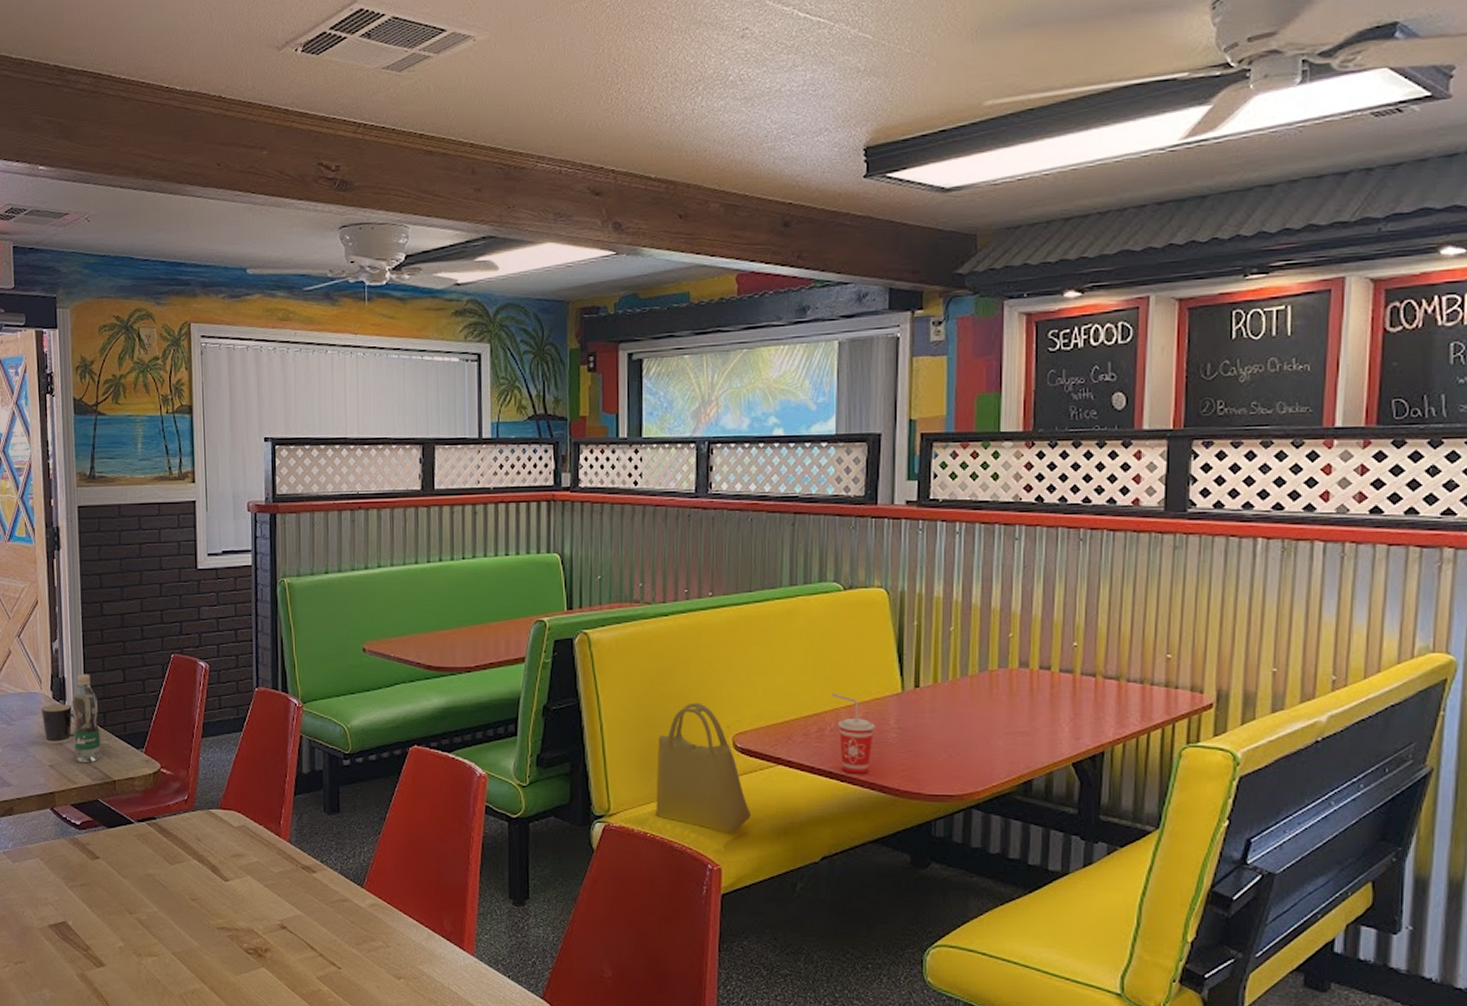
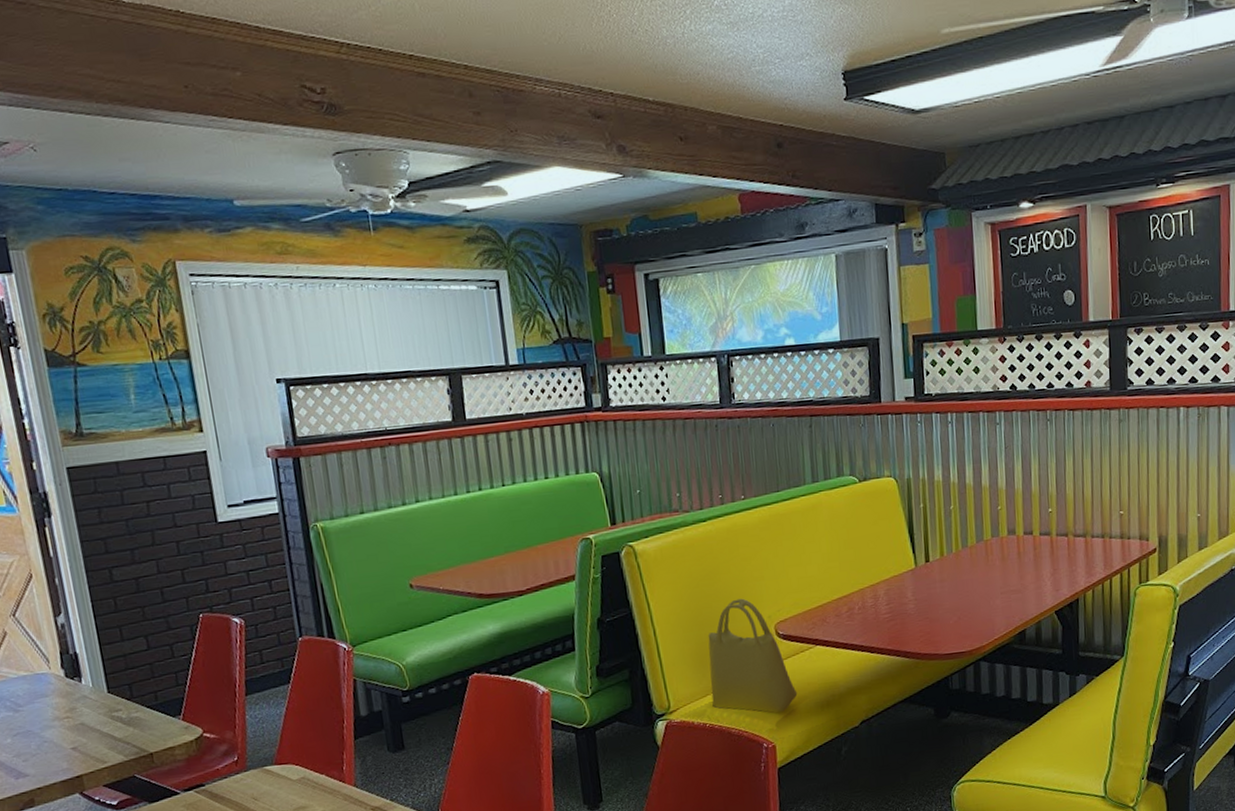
mug: present [41,704,75,744] -> none [53,680,97,726]
bottle: present [72,674,101,763] -> none [88,646,131,741]
beverage cup: present [832,693,875,774] -> none [857,575,896,645]

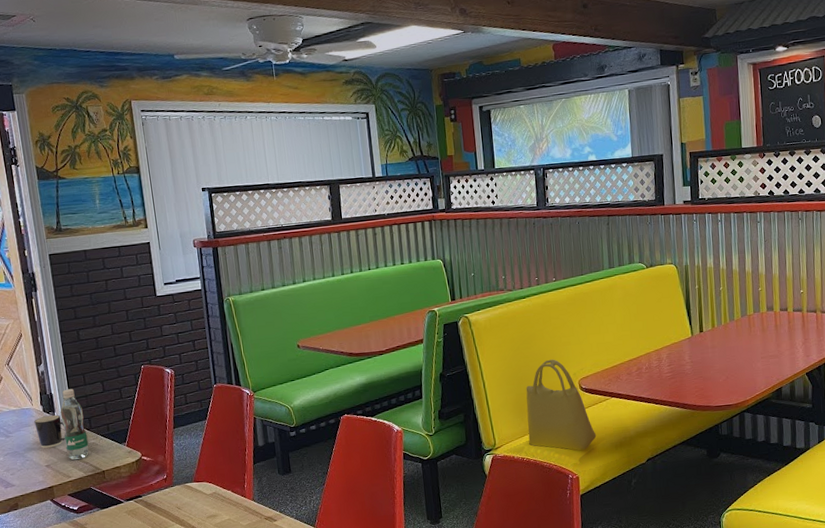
mug: none [53,680,97,726] -> present [34,414,65,449]
bottle: none [88,646,131,741] -> present [60,388,90,461]

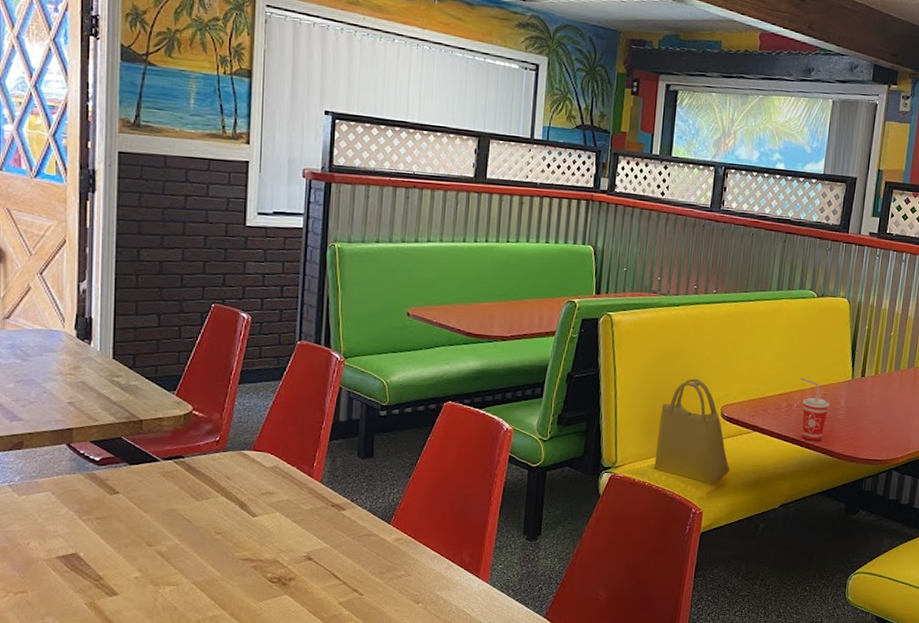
mug: present [34,414,65,449] -> none [63,343,101,382]
bottle: present [60,388,90,461] -> none [97,316,129,402]
beverage cup: none [645,342,676,398] -> present [801,377,830,441]

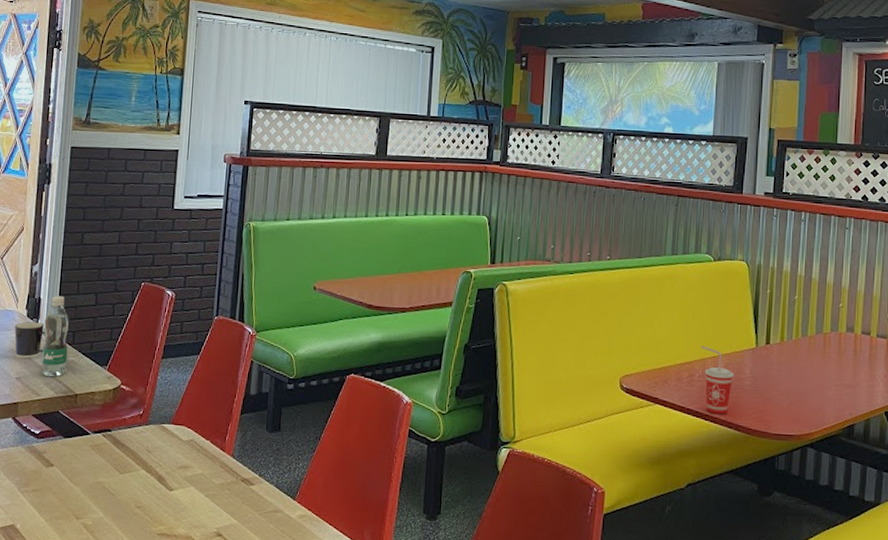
mug: none [63,343,101,382] -> present [14,322,46,359]
bottle: none [97,316,129,402] -> present [41,296,70,377]
handbag: present [654,378,730,485] -> none [553,348,632,461]

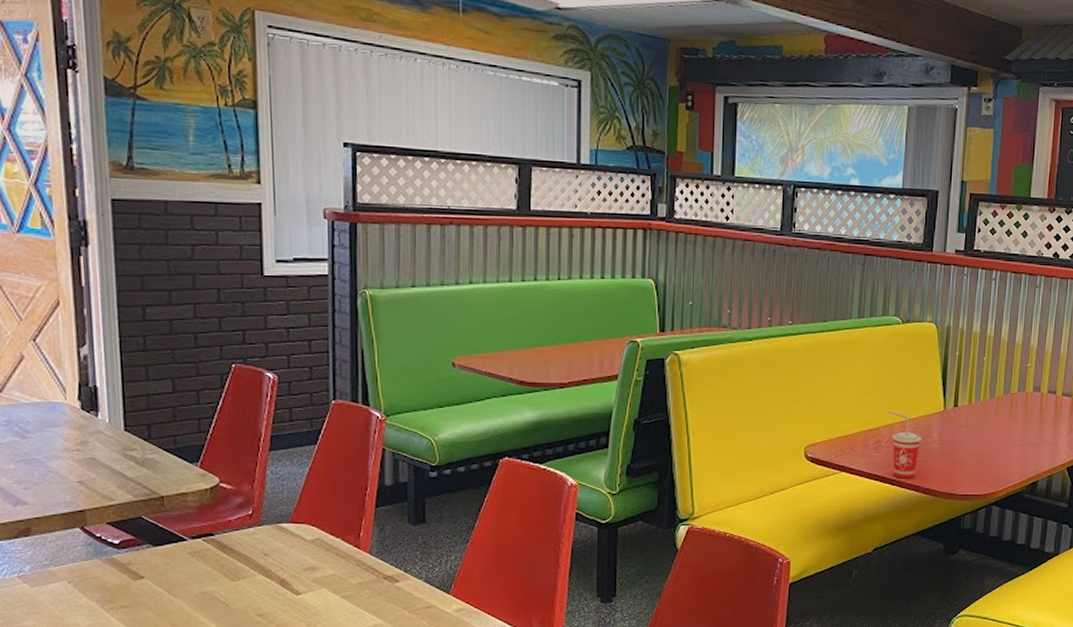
mug: present [14,322,46,359] -> none [66,415,111,459]
bottle: present [41,296,70,377] -> none [106,383,145,479]

